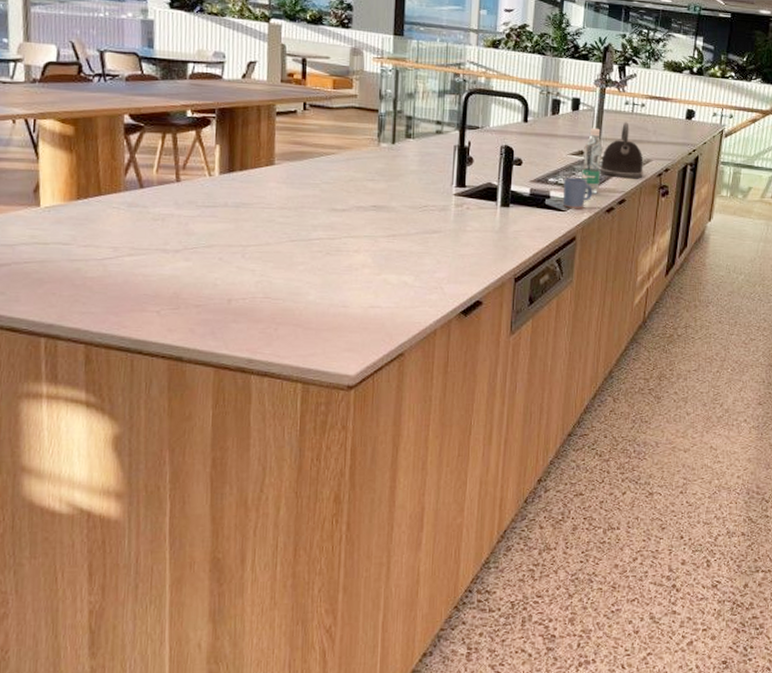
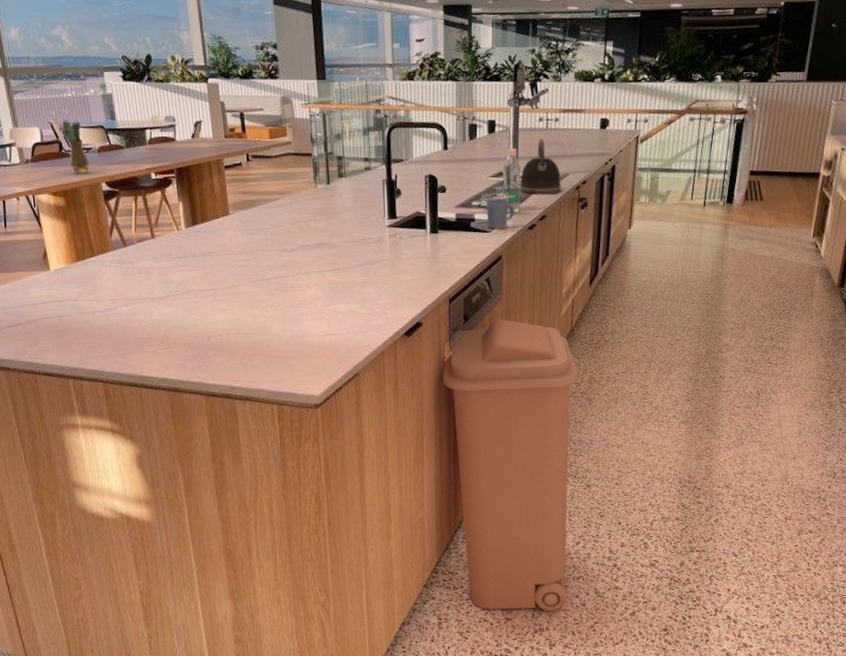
vase: none [81,39,113,102] -> present [58,118,90,174]
trash bin: none [500,304,647,641] -> present [443,319,578,612]

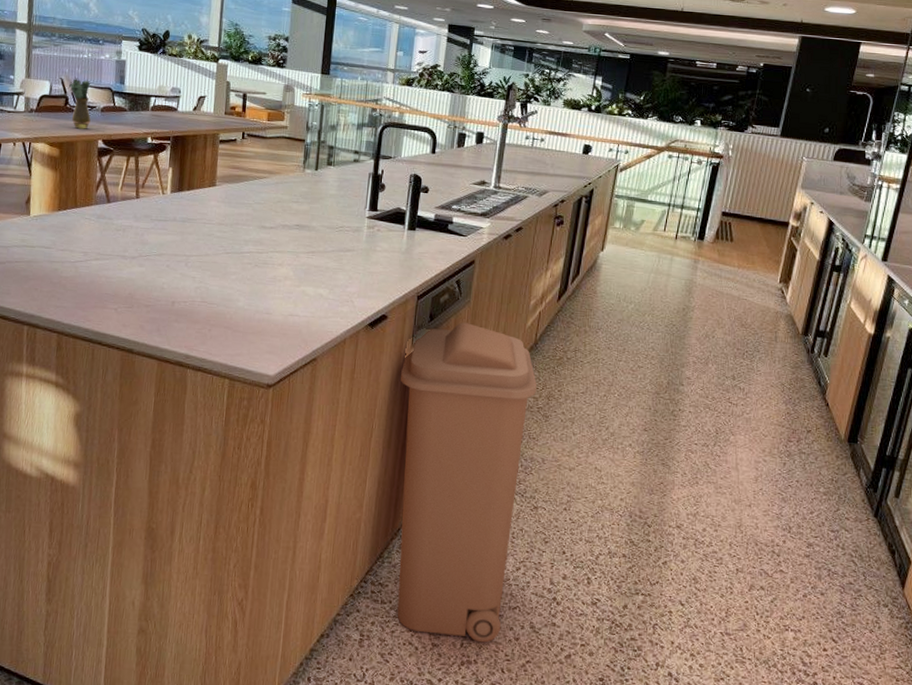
mug: present [486,198,515,229] -> none [465,204,492,235]
bottle: present [502,148,521,213] -> none [481,160,503,221]
kettle: present [519,138,562,196] -> none [499,155,541,209]

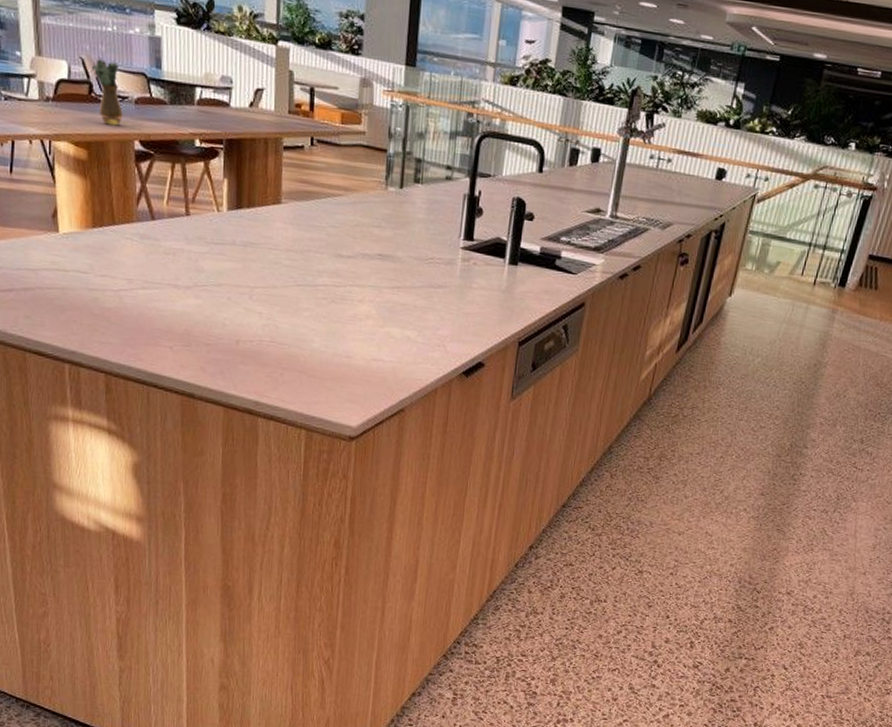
trash bin: present [397,322,537,643] -> none [491,373,648,703]

